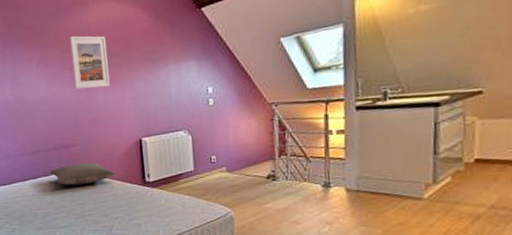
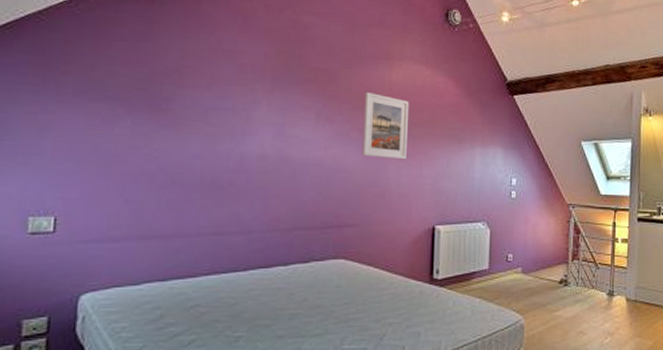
pillow: present [49,162,115,186] -> none [309,250,397,278]

